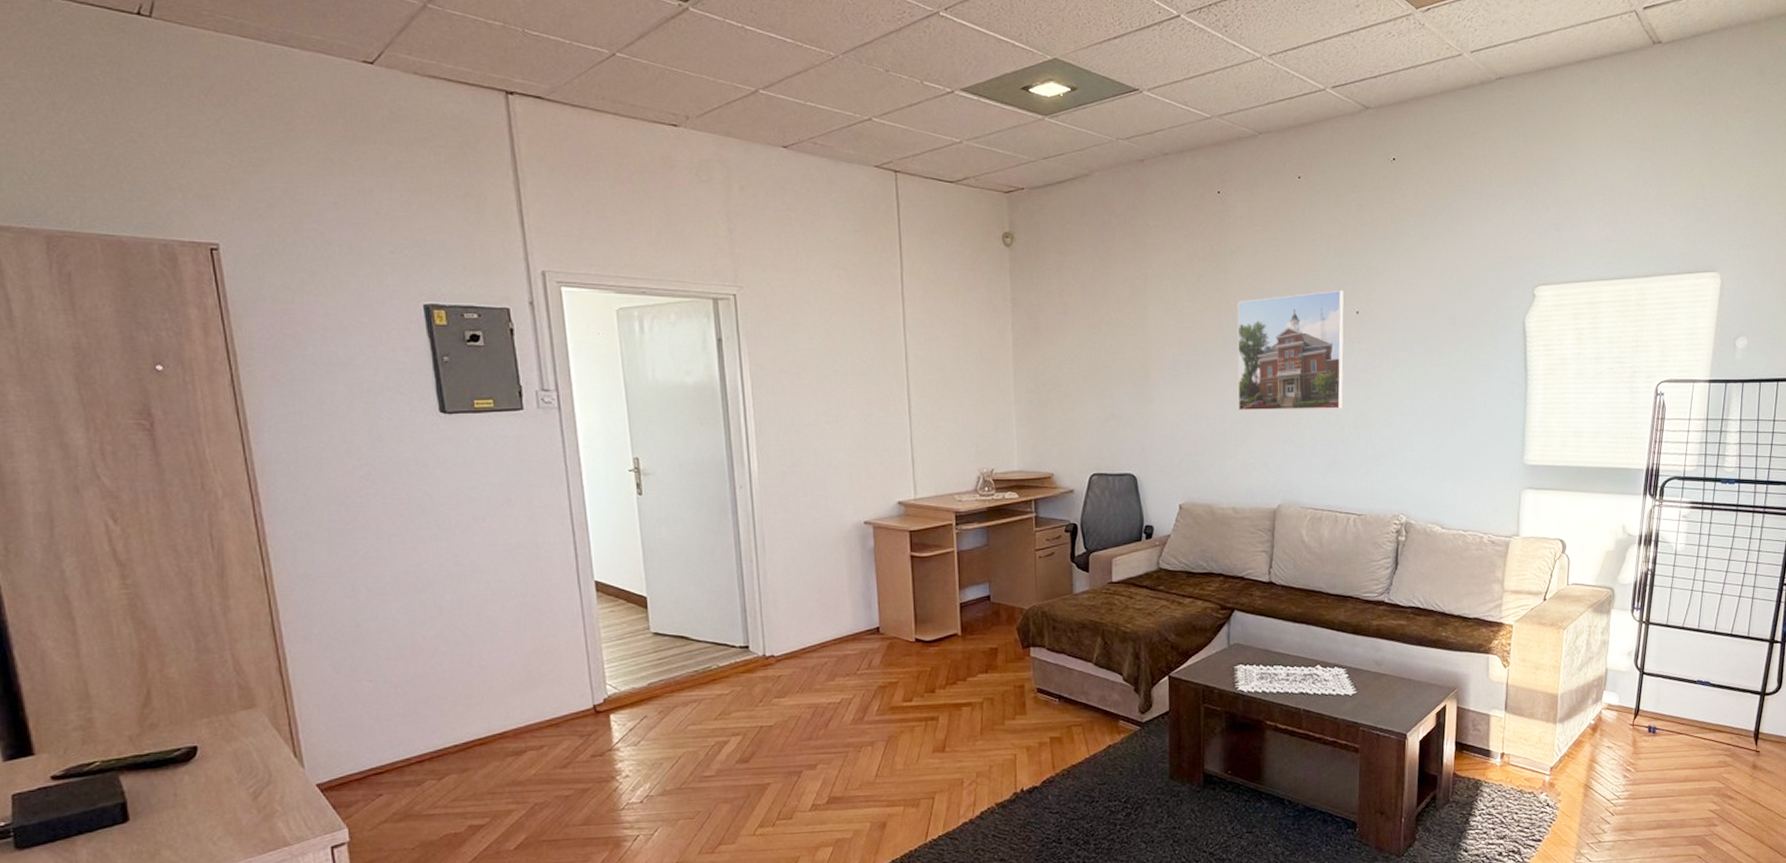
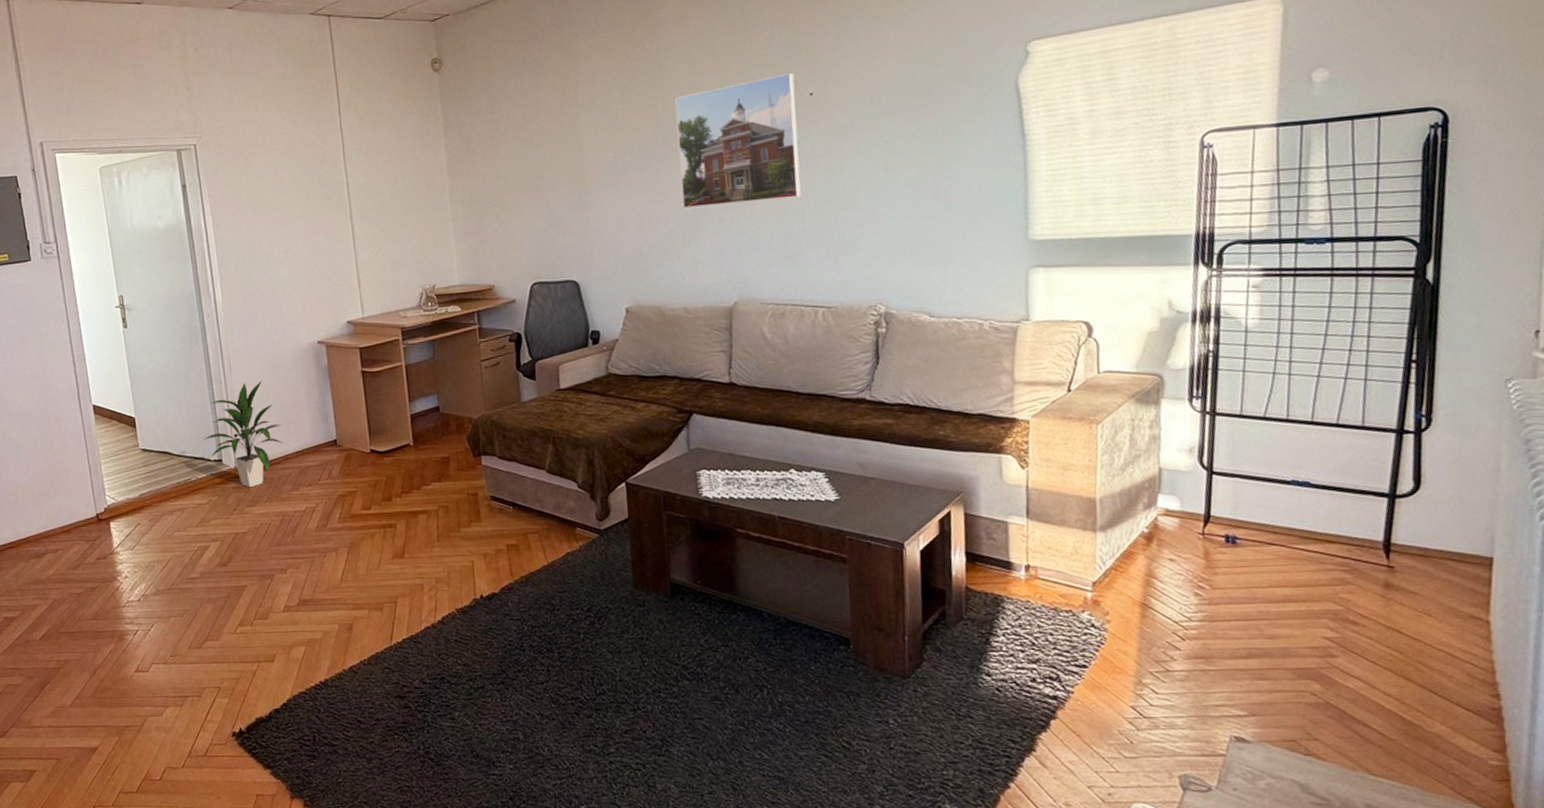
indoor plant: none [727,560,820,678] -> present [203,379,283,488]

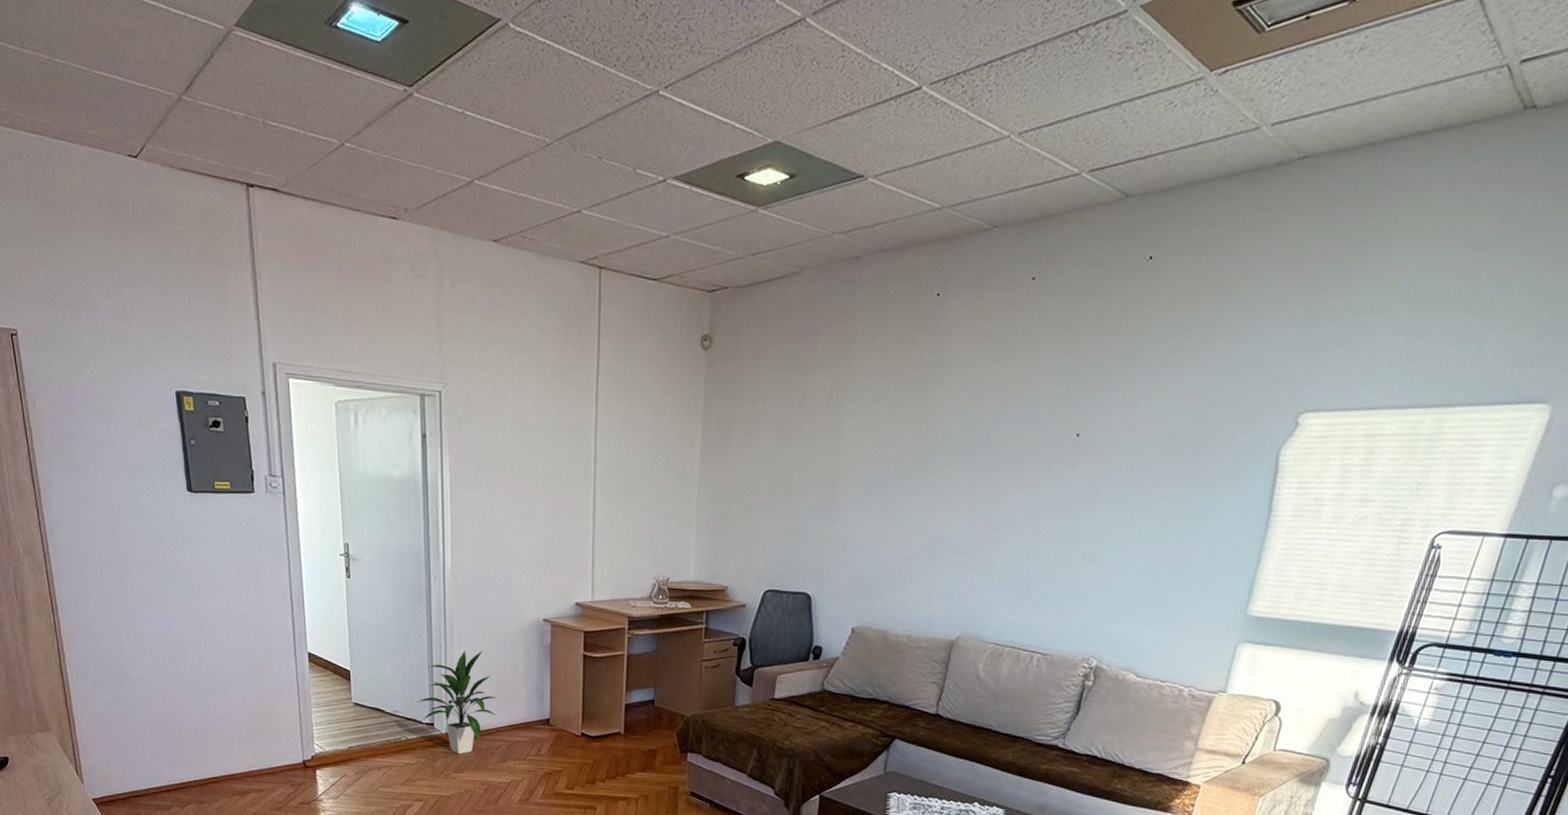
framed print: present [675,72,801,209] -> none [927,408,1065,540]

